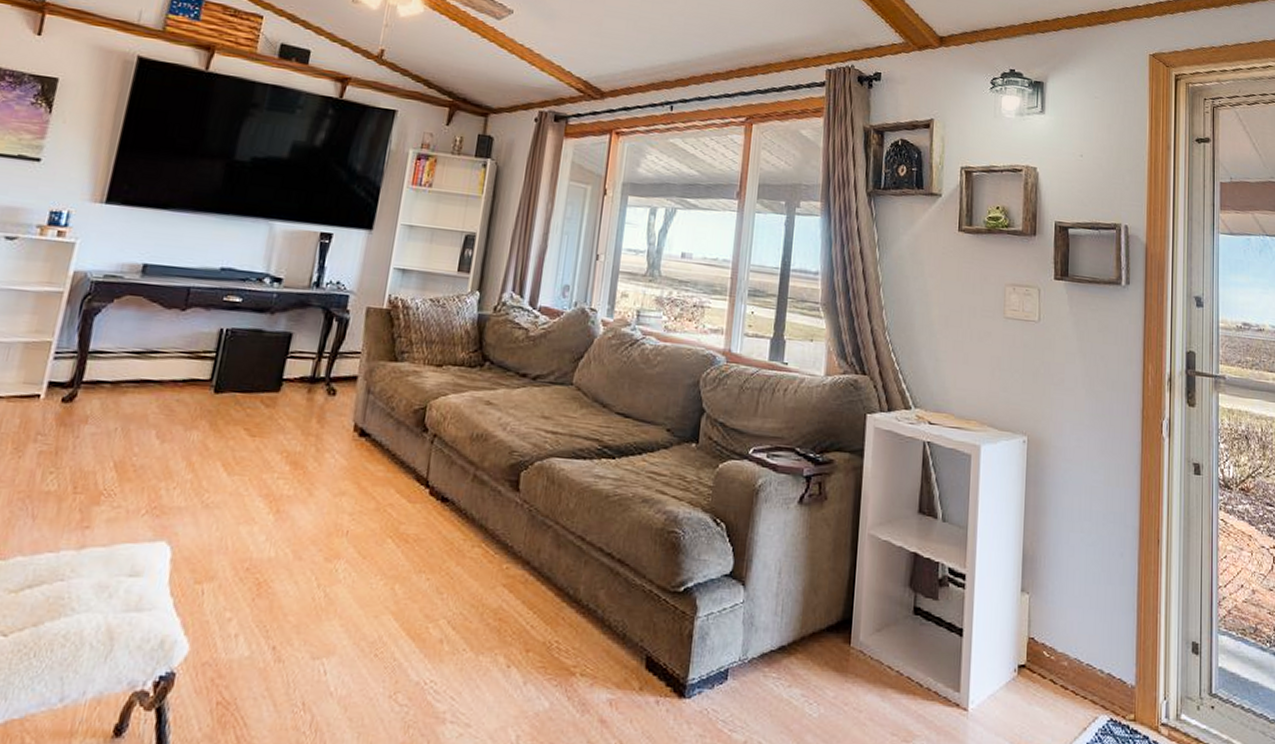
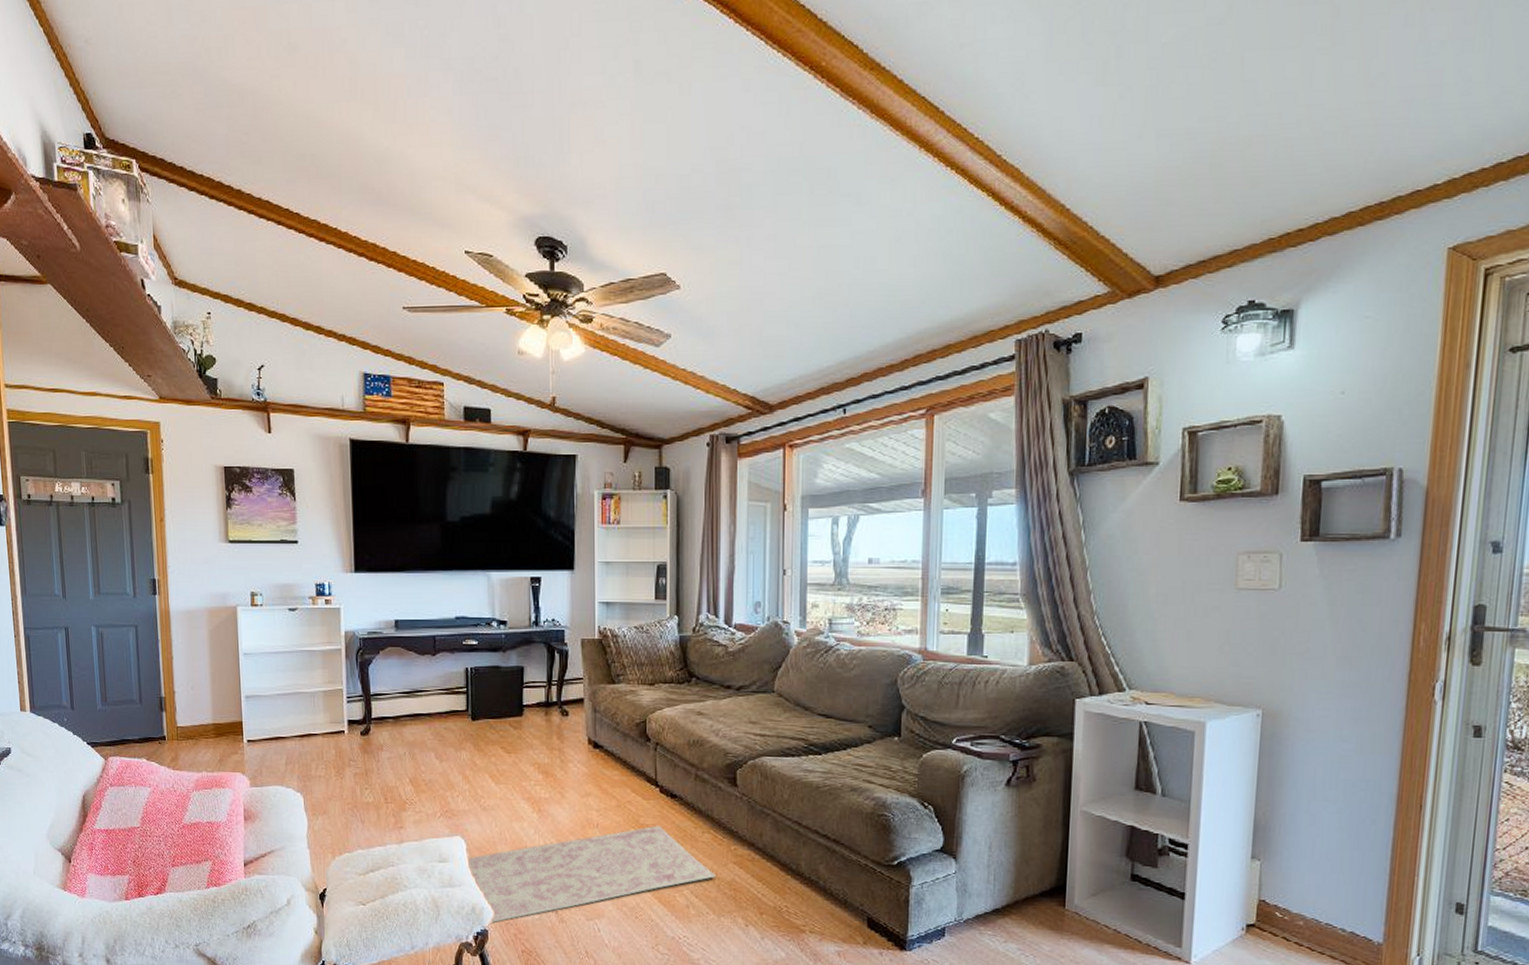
rug: none [168,535,481,664] -> present [468,825,717,924]

